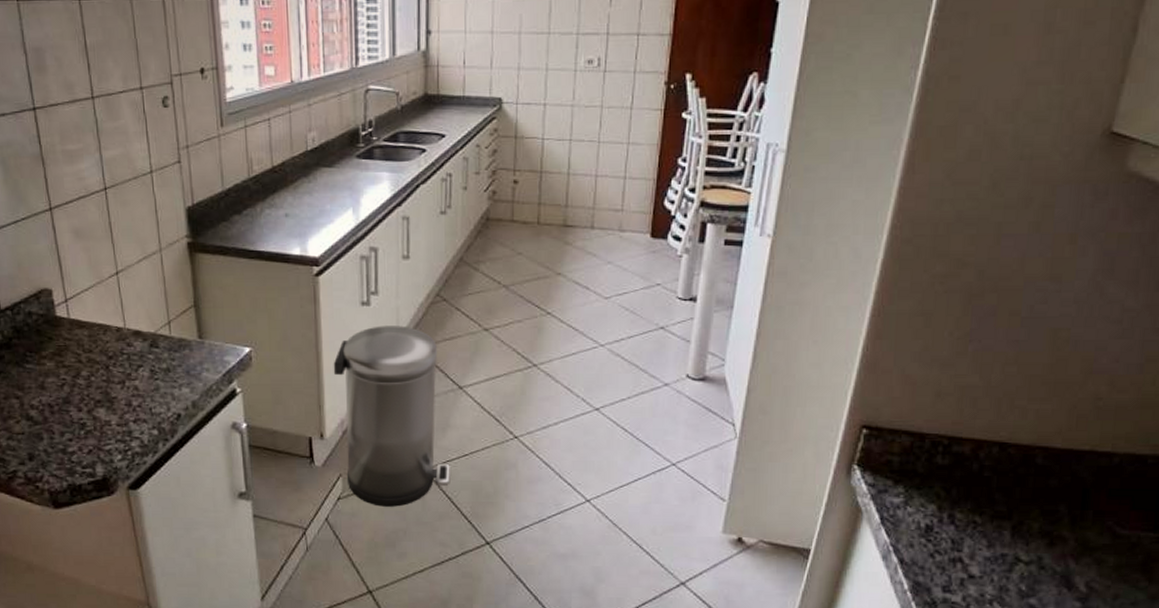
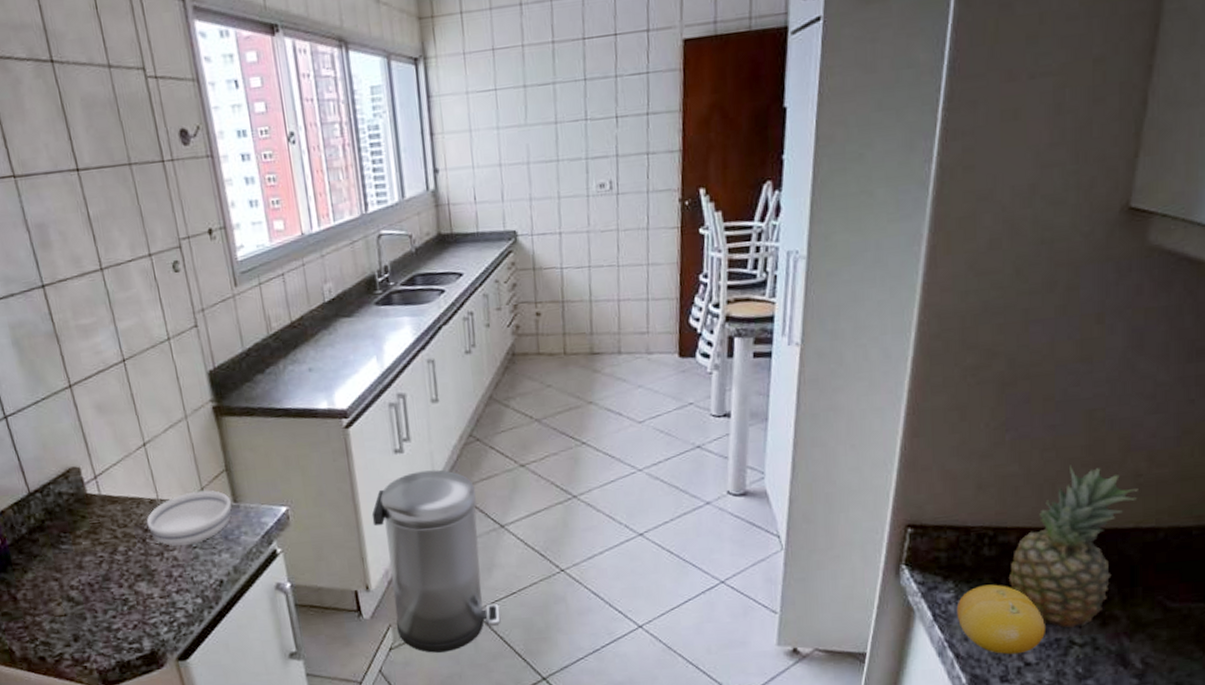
bowl: none [111,324,197,377] -> present [146,490,233,547]
fruit: none [904,493,992,566] -> present [956,584,1045,655]
fruit: none [959,382,1097,545] -> present [1008,465,1138,629]

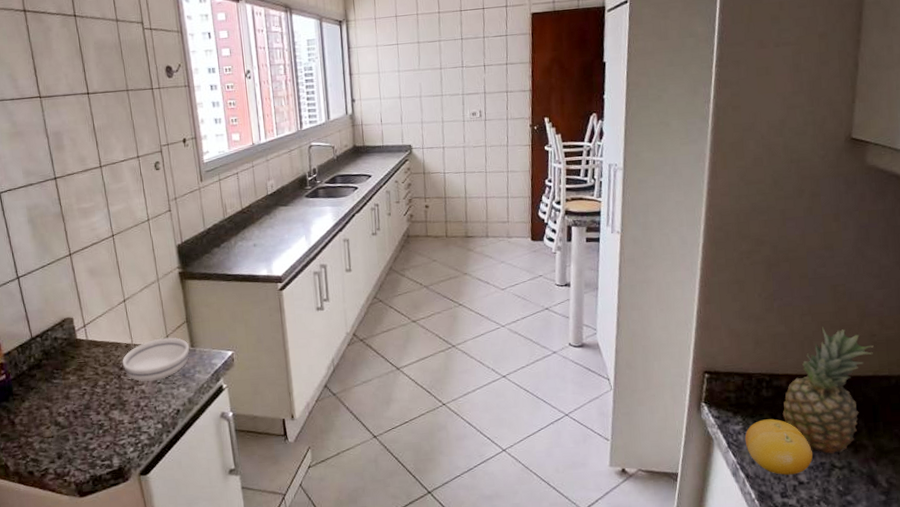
pedal bin: present [371,469,501,653] -> none [298,323,396,471]

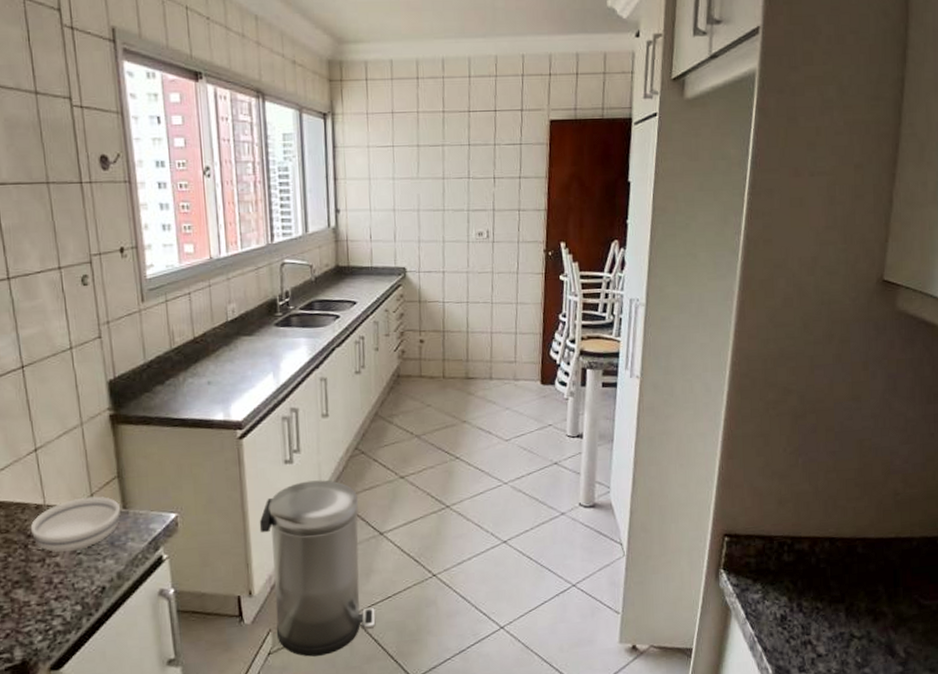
pedal bin: none [298,323,396,471] -> present [259,480,376,657]
fruit: present [745,419,813,475] -> none [764,586,832,648]
fruit: present [782,327,874,455] -> none [803,485,897,624]

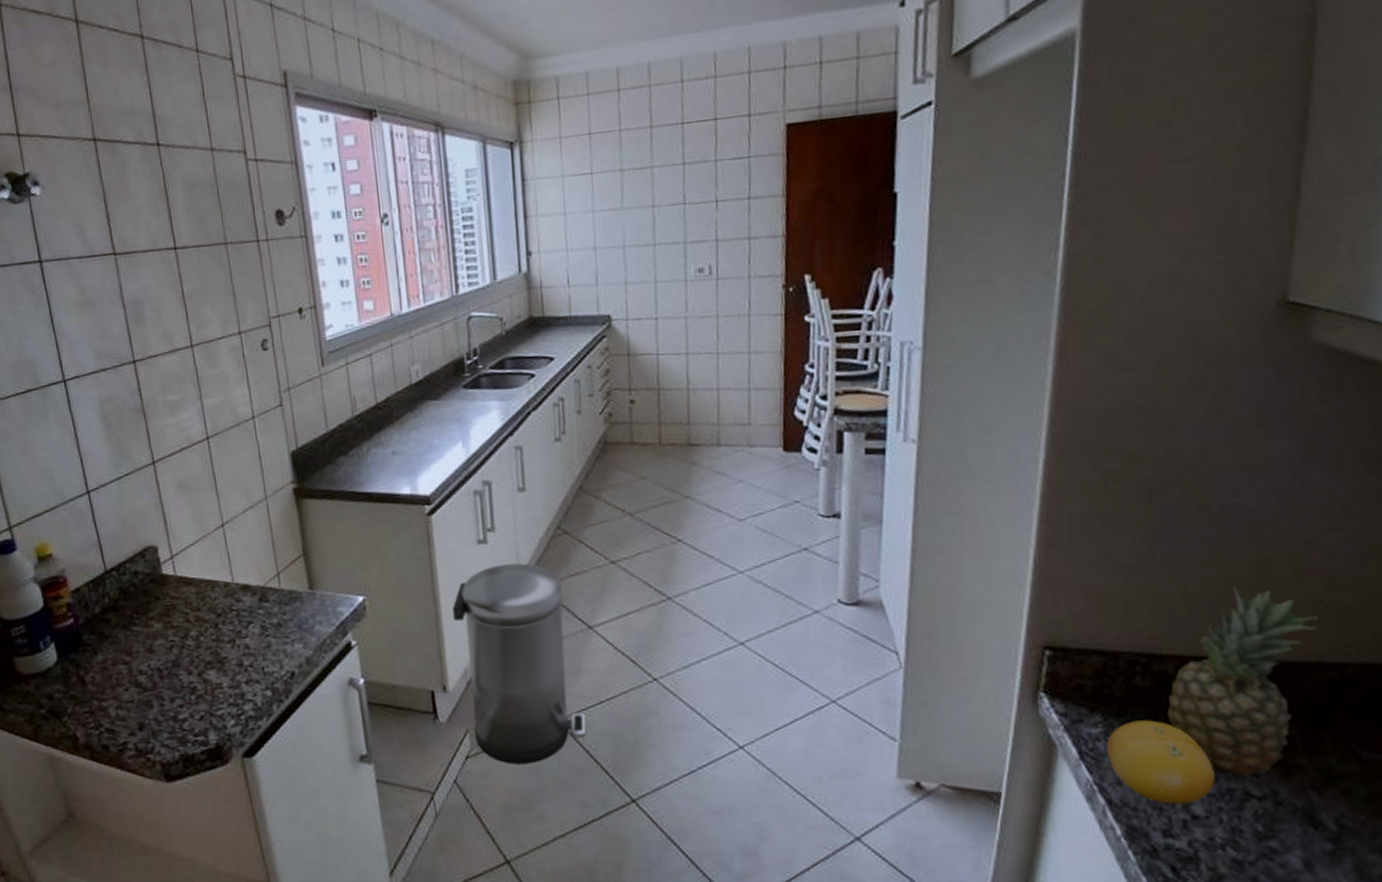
bowl: present [30,496,122,553] -> none [220,575,308,634]
fruit: none [764,586,832,648] -> present [1106,720,1215,805]
fruit: none [803,485,897,624] -> present [1167,586,1318,777]

